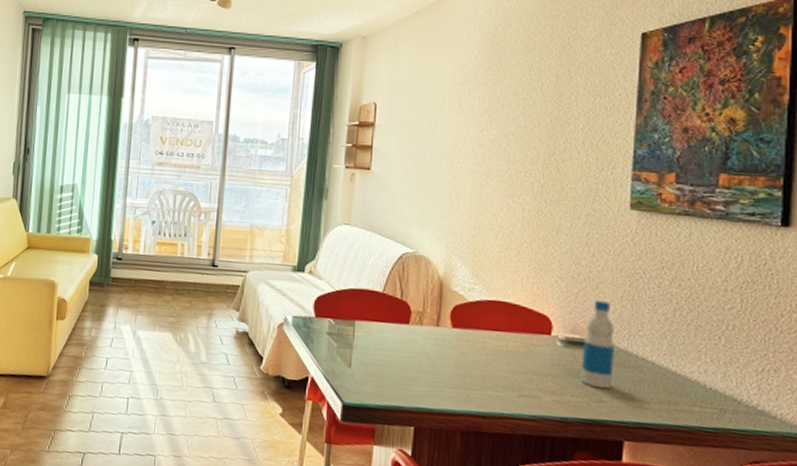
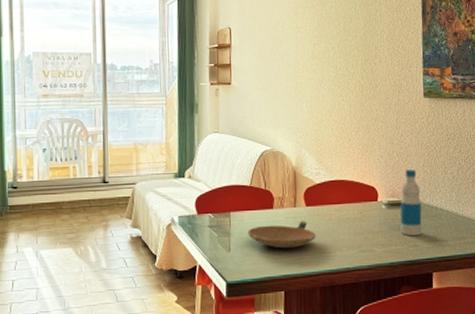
bowl: none [374,342,462,377] -> present [248,221,316,249]

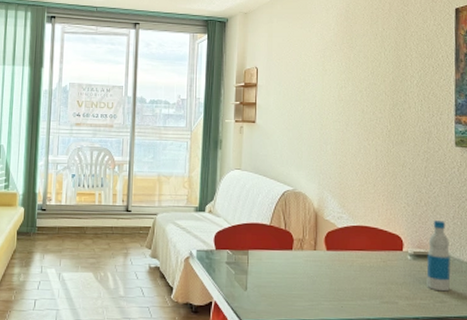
bowl: present [248,221,316,249] -> none [265,265,336,293]

